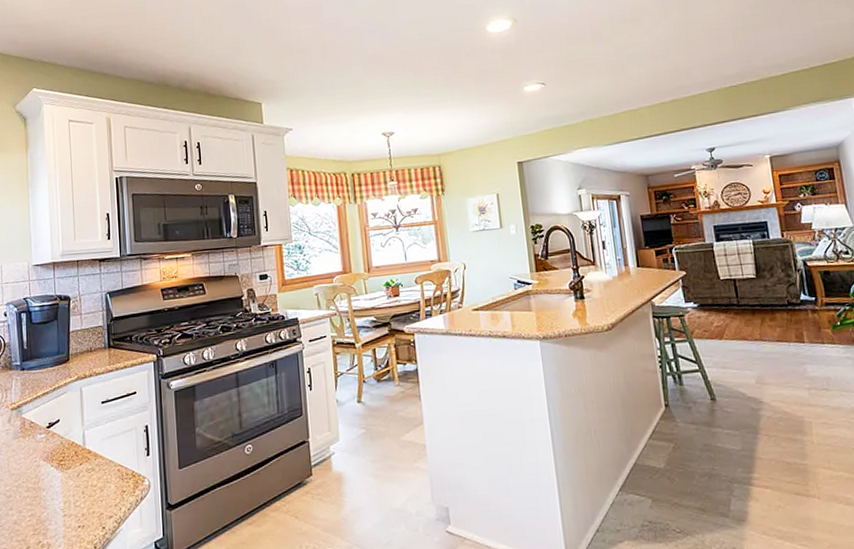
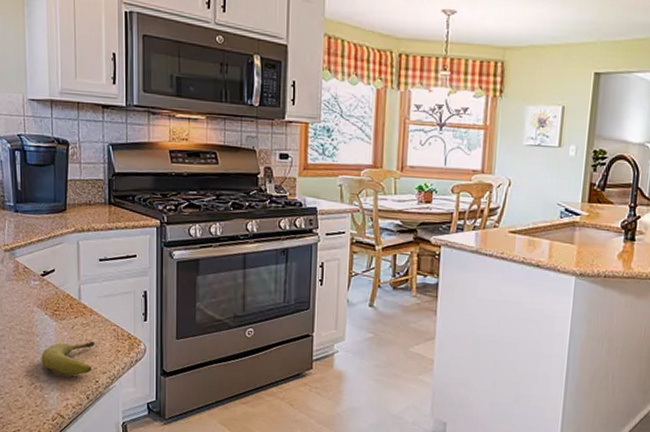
fruit: none [48,486,100,527] -> present [41,341,94,376]

